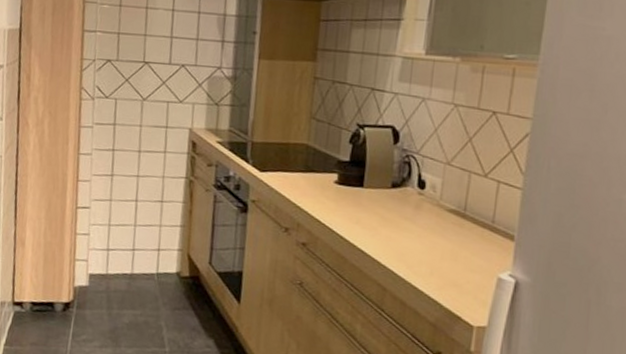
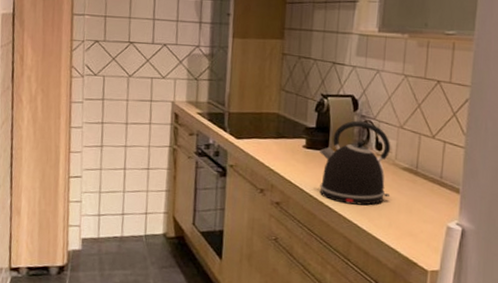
kettle: none [352,154,436,250] -> present [318,120,391,206]

